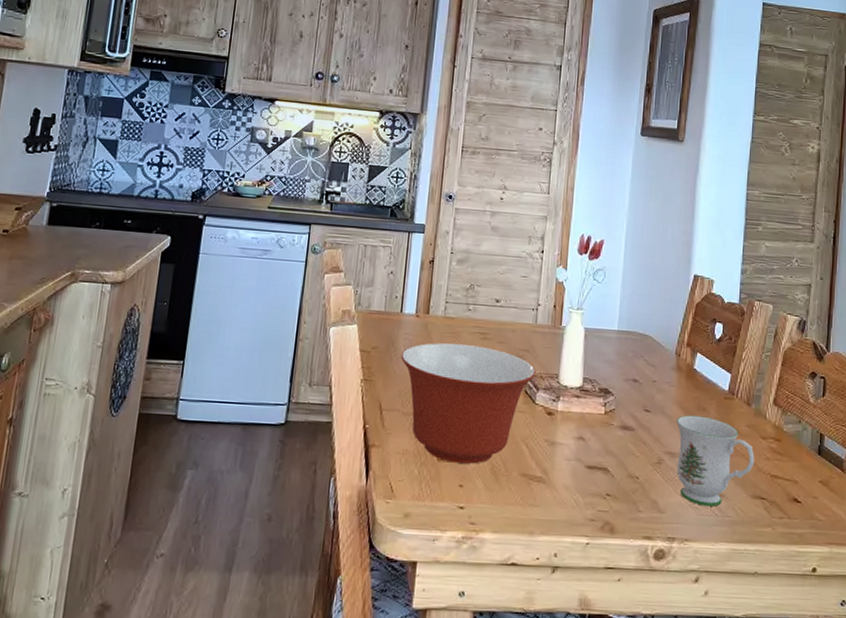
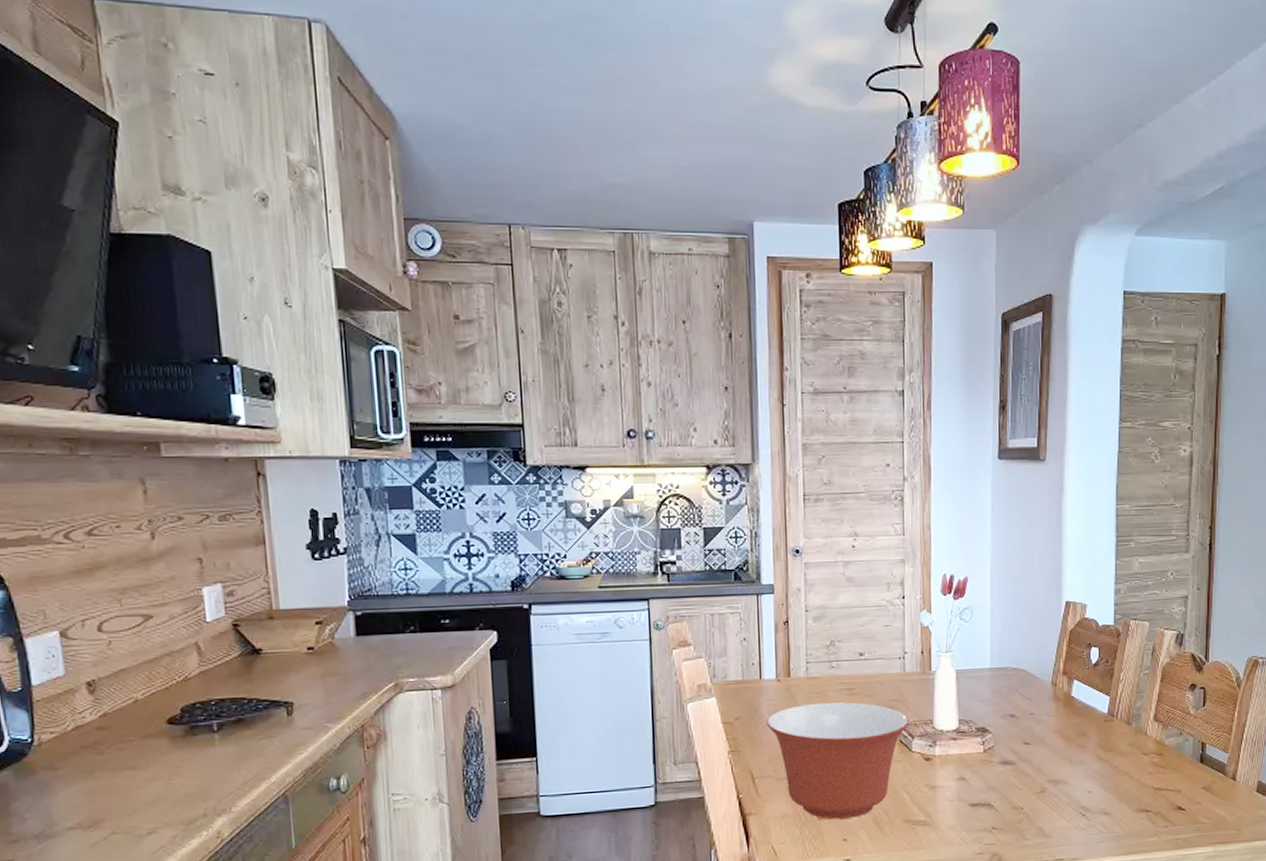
mug: present [677,415,755,507] -> none [1057,741,1137,826]

